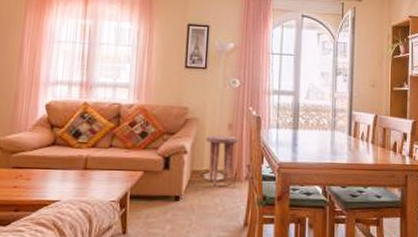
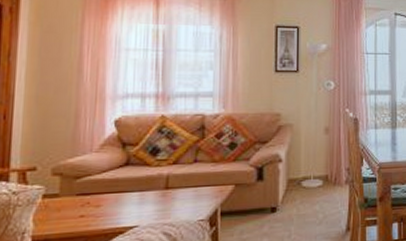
side table: present [206,134,239,186] -> none [302,139,336,193]

